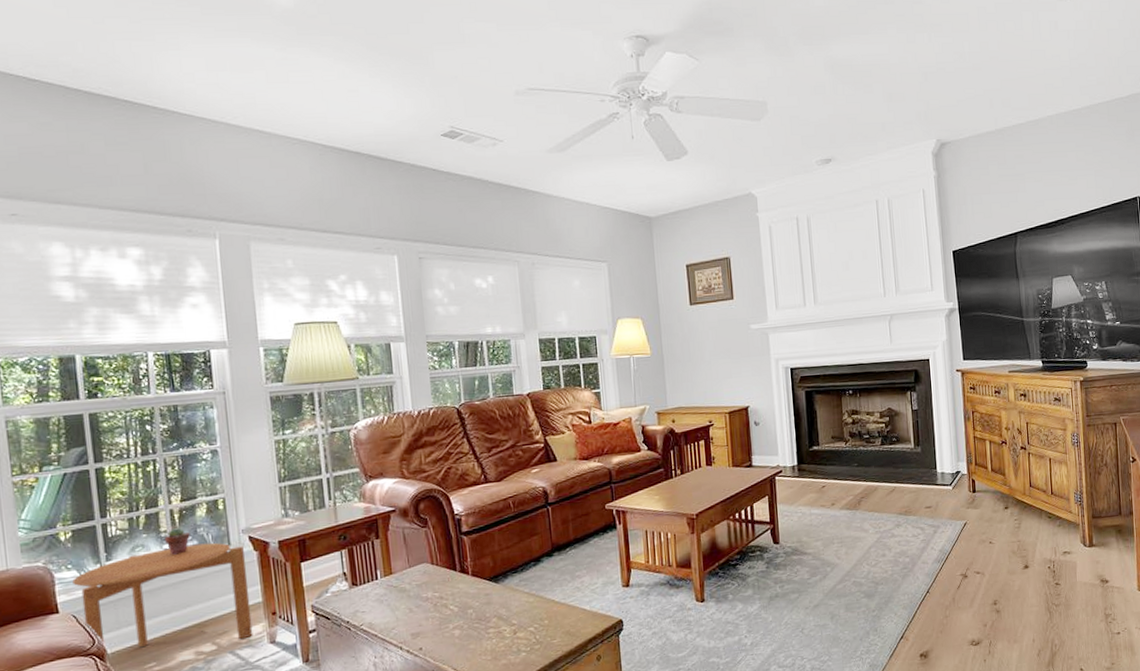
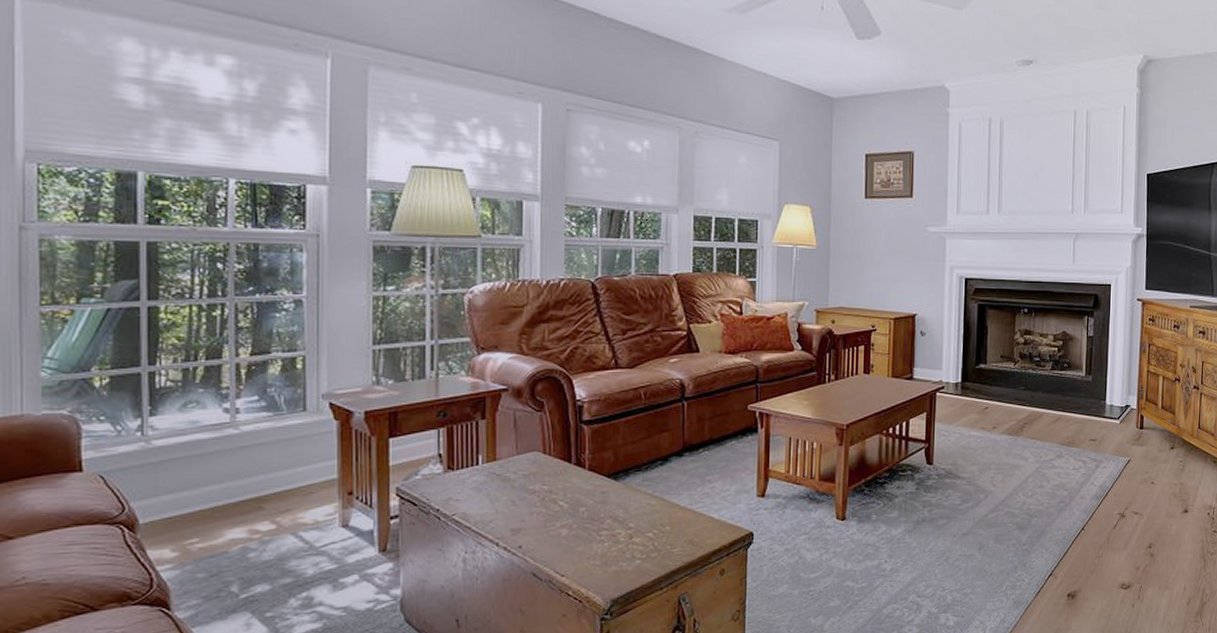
side table: present [72,542,253,647] -> none [104,406,323,520]
potted succulent: present [165,528,191,555] -> none [226,386,258,416]

